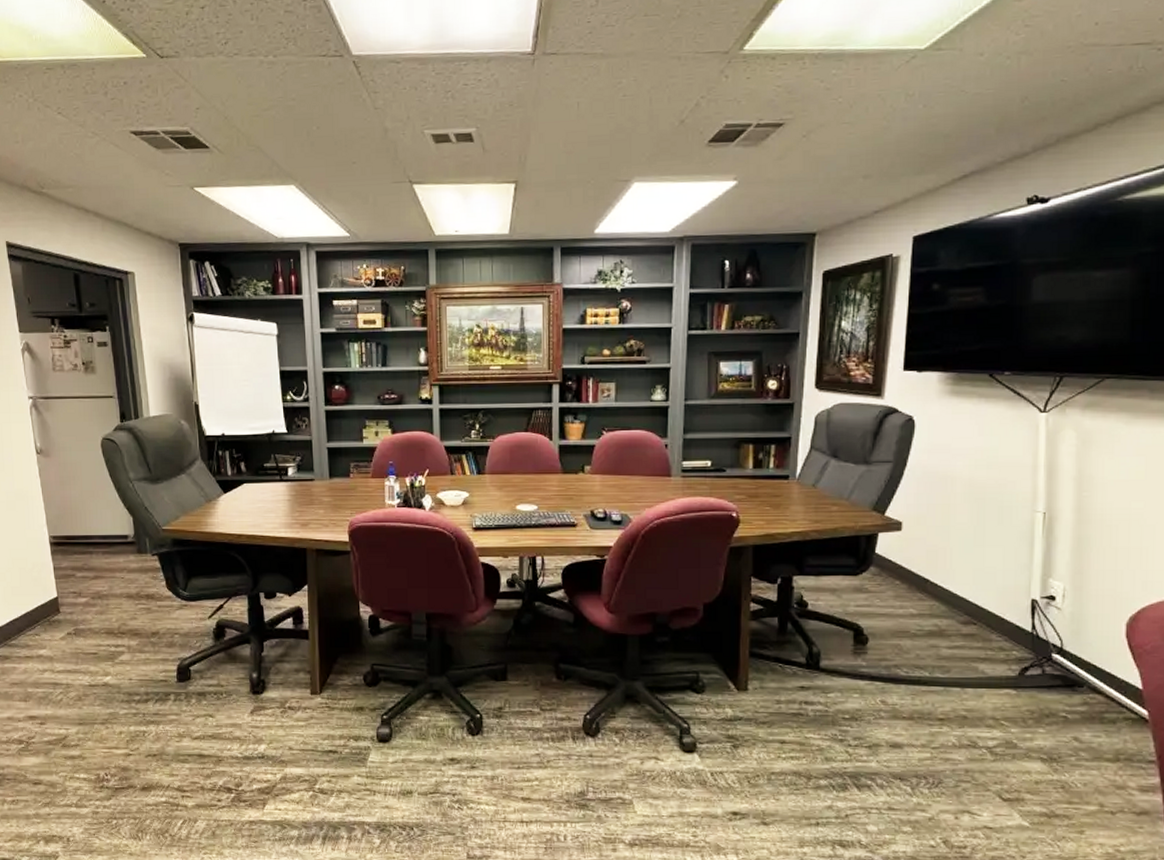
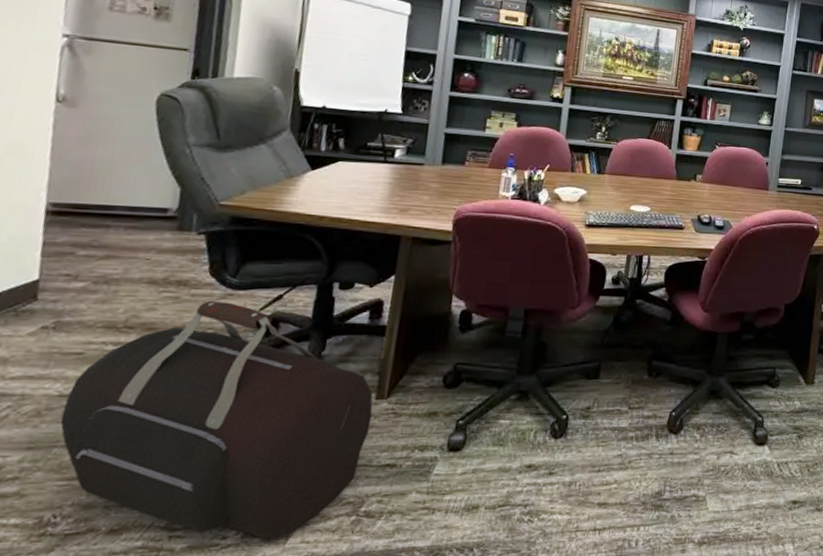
duffel bag: none [94,610,311,805] -> present [60,300,373,540]

